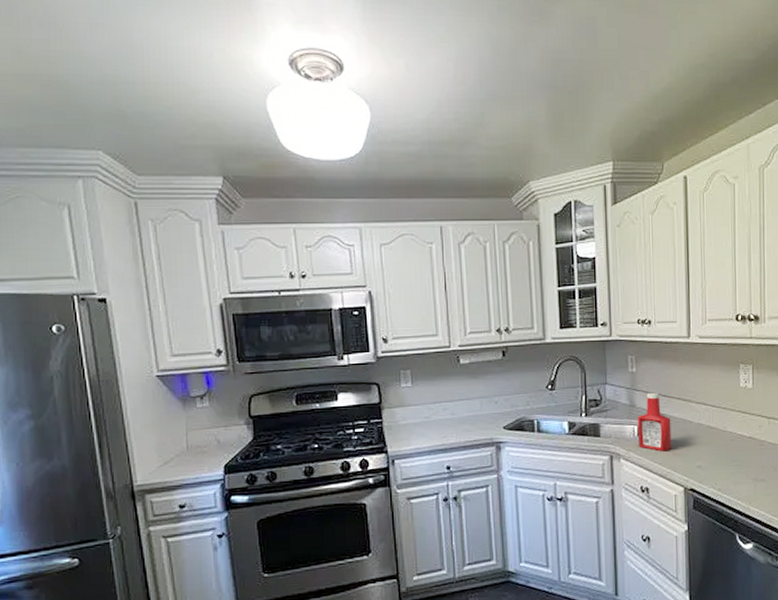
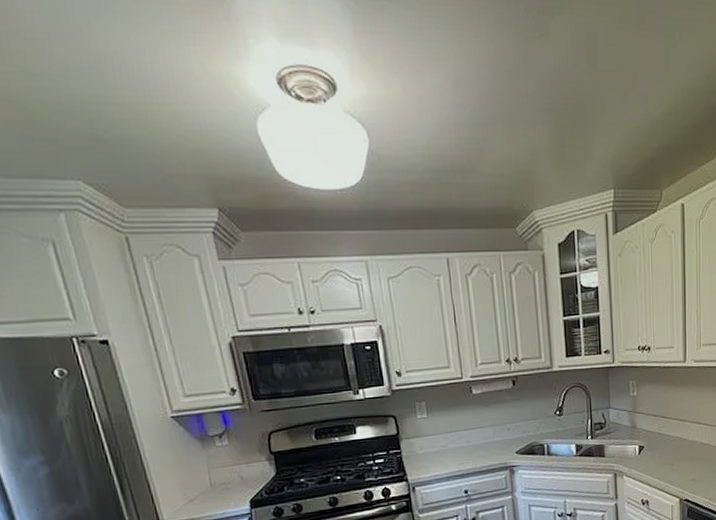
ketchup bottle: present [637,392,672,452] -> none [638,414,669,468]

